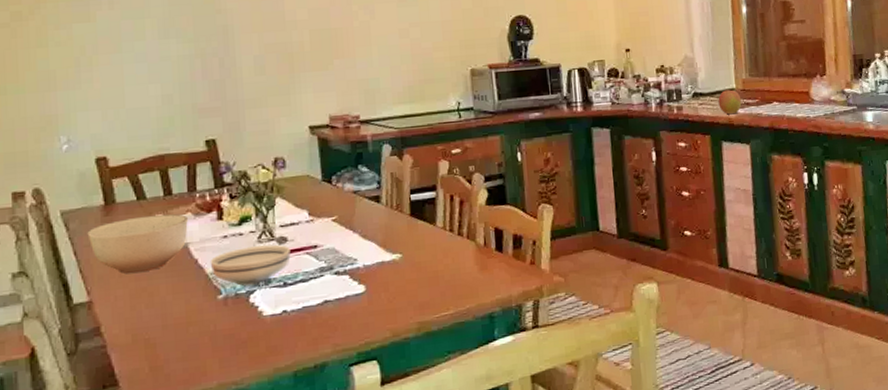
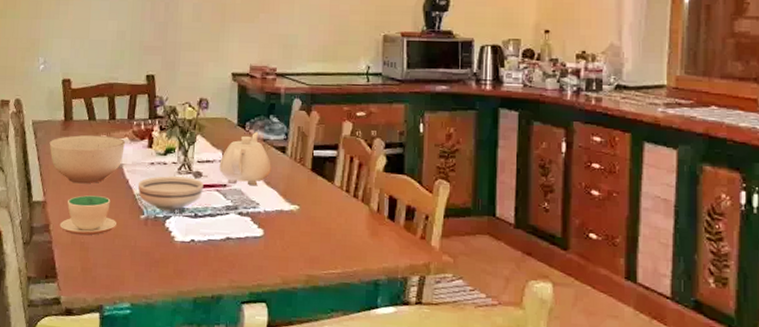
cup: none [114,282,190,332] -> present [59,195,118,236]
teapot: none [306,185,367,244] -> present [219,132,272,186]
fruit: present [718,89,742,115] -> none [644,86,672,114]

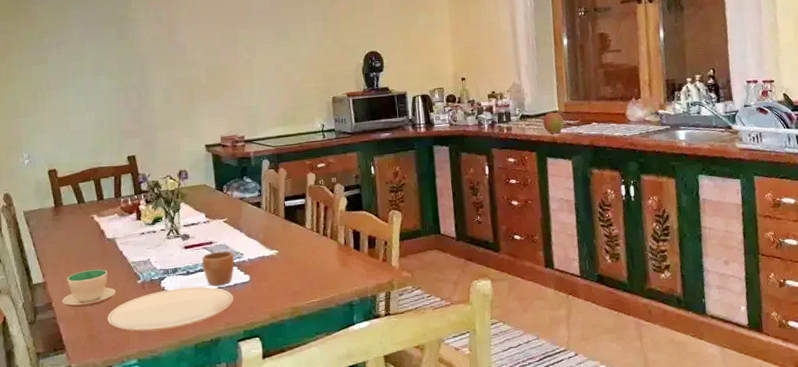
bowl: present [49,134,125,184] -> none [42,214,115,262]
plate: none [104,231,242,276] -> present [107,286,233,332]
bowl: present [137,176,204,211] -> none [131,240,192,273]
mug: none [212,196,248,236] -> present [201,251,234,286]
teapot: present [219,132,272,186] -> none [203,193,251,241]
fruit: none [644,86,672,114] -> present [543,112,564,134]

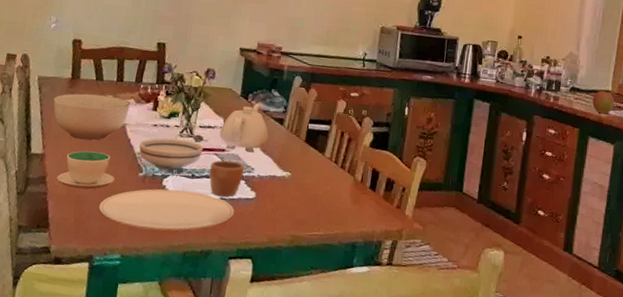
bowl: none [42,214,115,262] -> present [53,93,131,140]
bowl: none [131,240,192,273] -> present [139,137,203,171]
teapot: none [203,193,251,241] -> present [219,103,269,153]

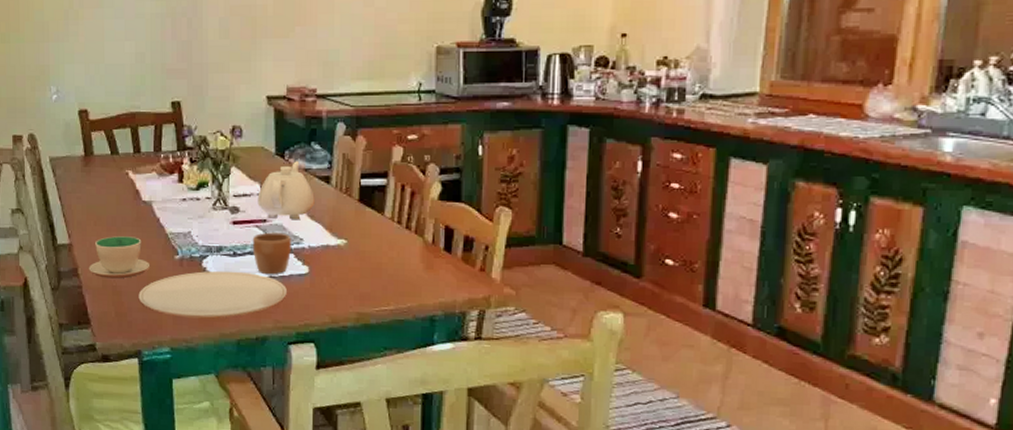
bowl: present [53,93,131,140] -> none [70,170,153,224]
bowl: present [139,137,203,171] -> none [170,212,241,250]
fruit: present [592,90,615,114] -> none [733,93,765,125]

